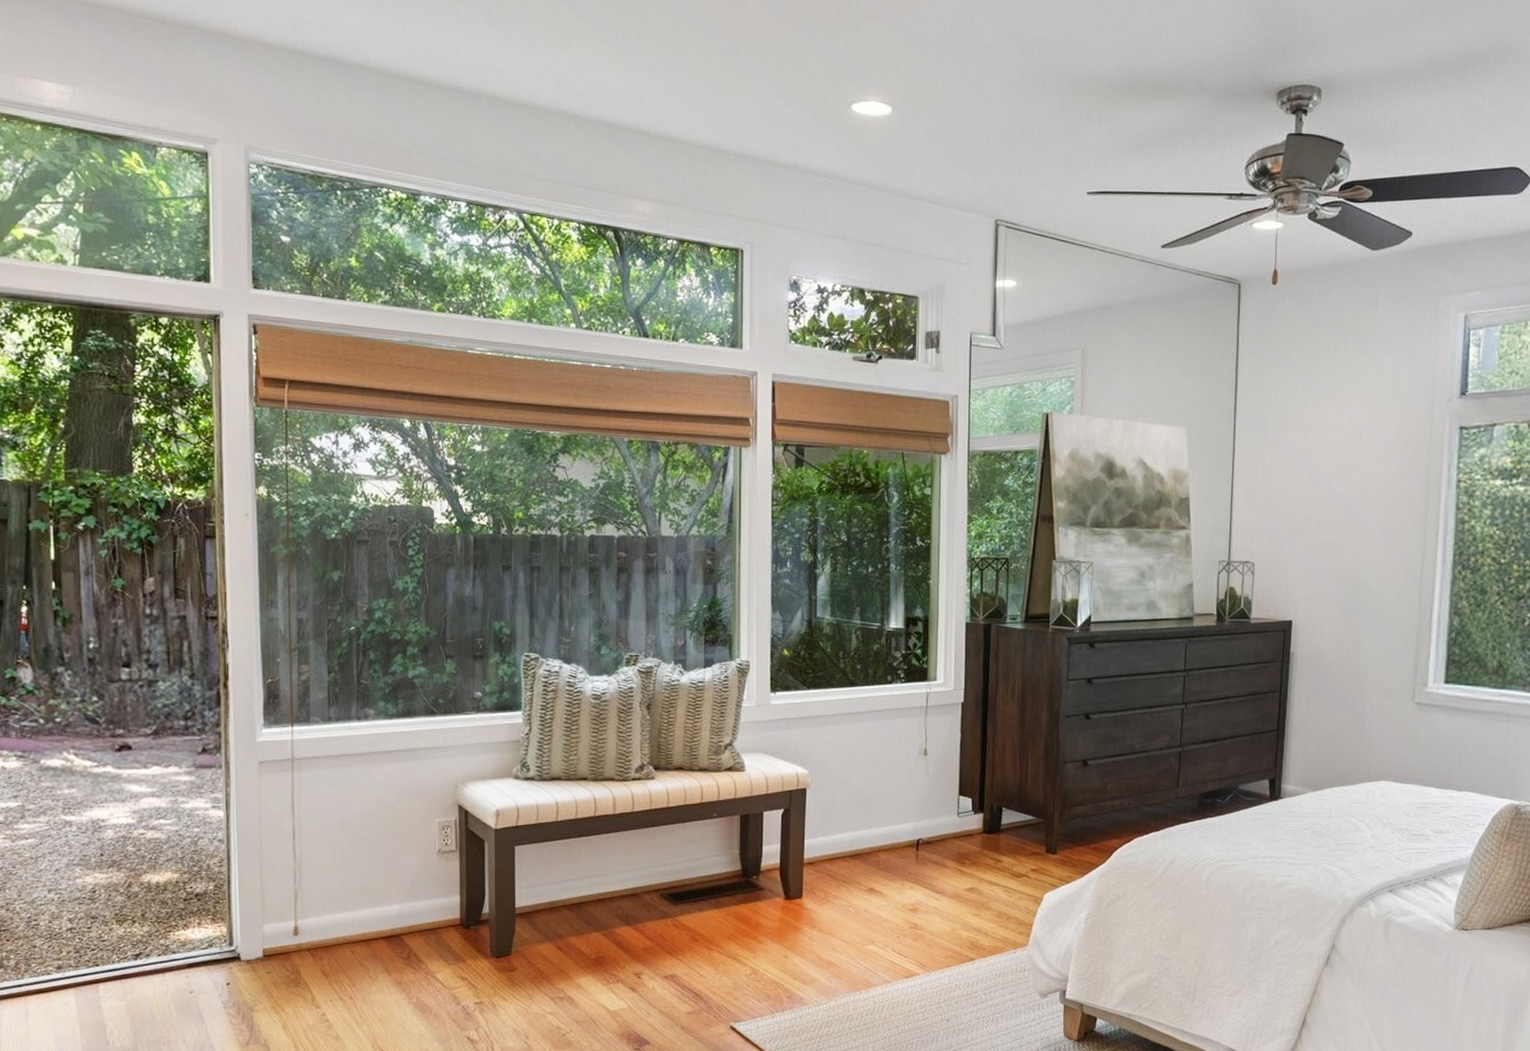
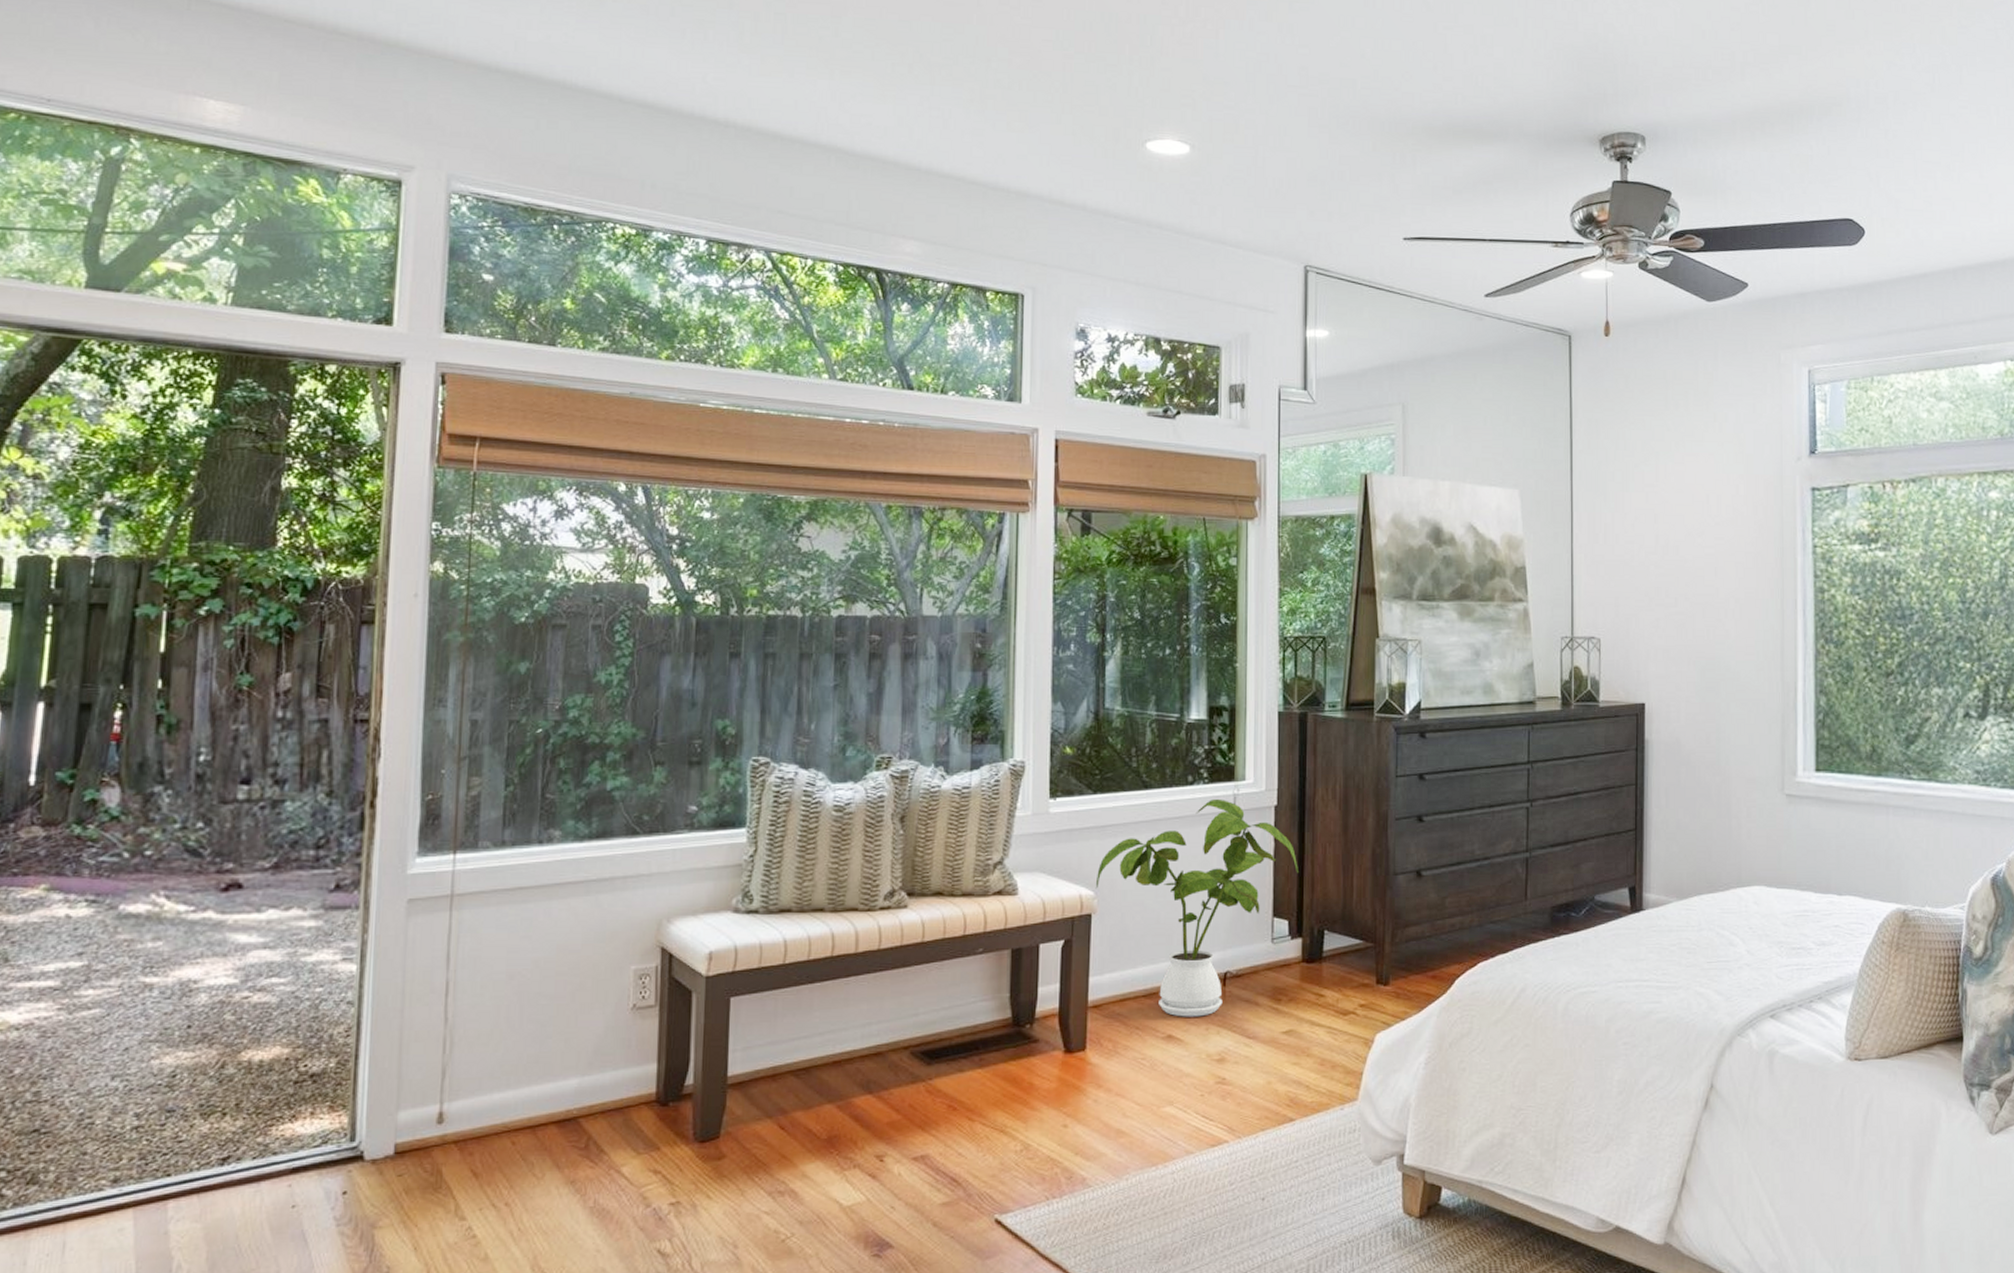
house plant: none [809,695,981,874] -> present [1095,798,1298,1017]

